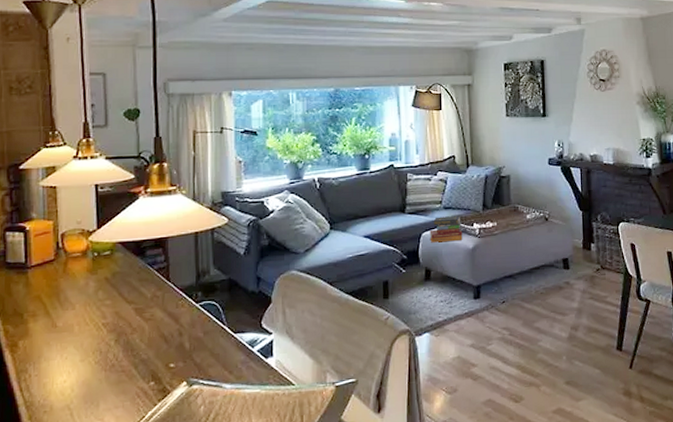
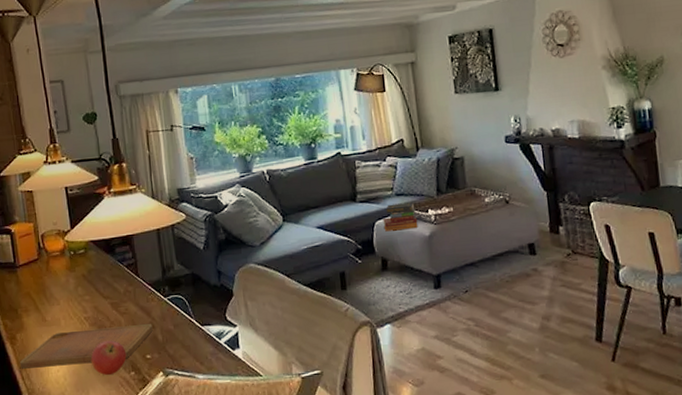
cutting board: none [18,331,180,380] -> present [19,324,153,369]
fruit: none [104,348,147,386] -> present [90,340,127,375]

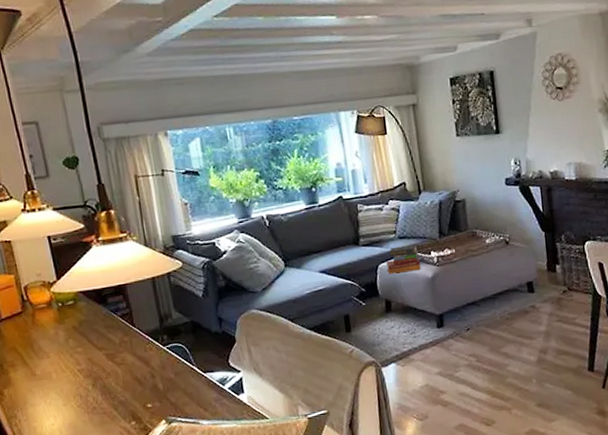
cutting board: present [19,324,153,369] -> none [9,373,153,425]
fruit: present [90,340,127,375] -> none [87,391,126,426]

